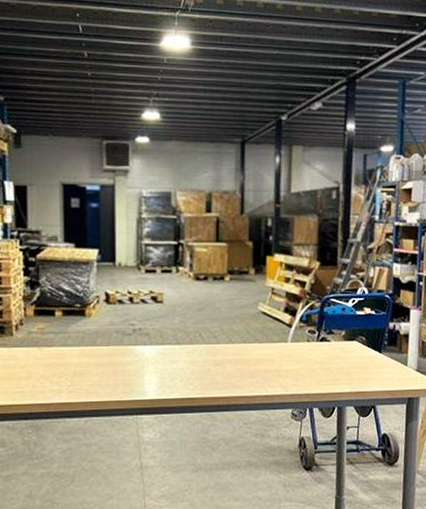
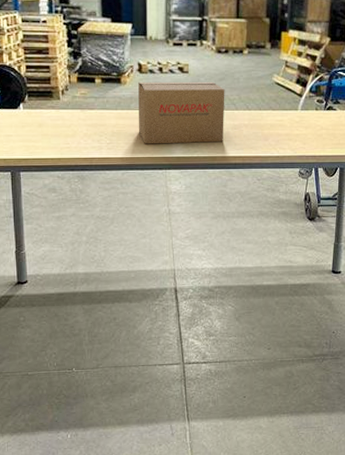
cardboard box: none [104,312,205,386] -> present [138,81,225,144]

